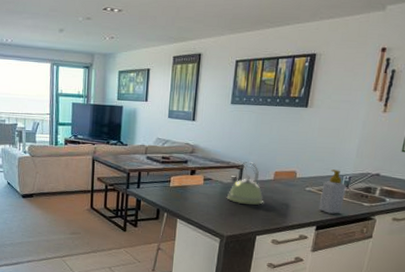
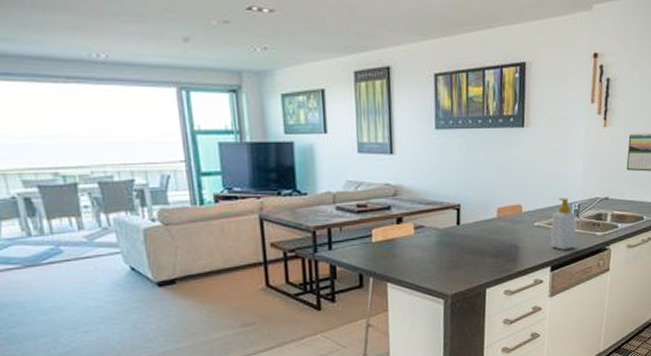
kettle: present [226,162,263,206] -> none [445,199,489,254]

